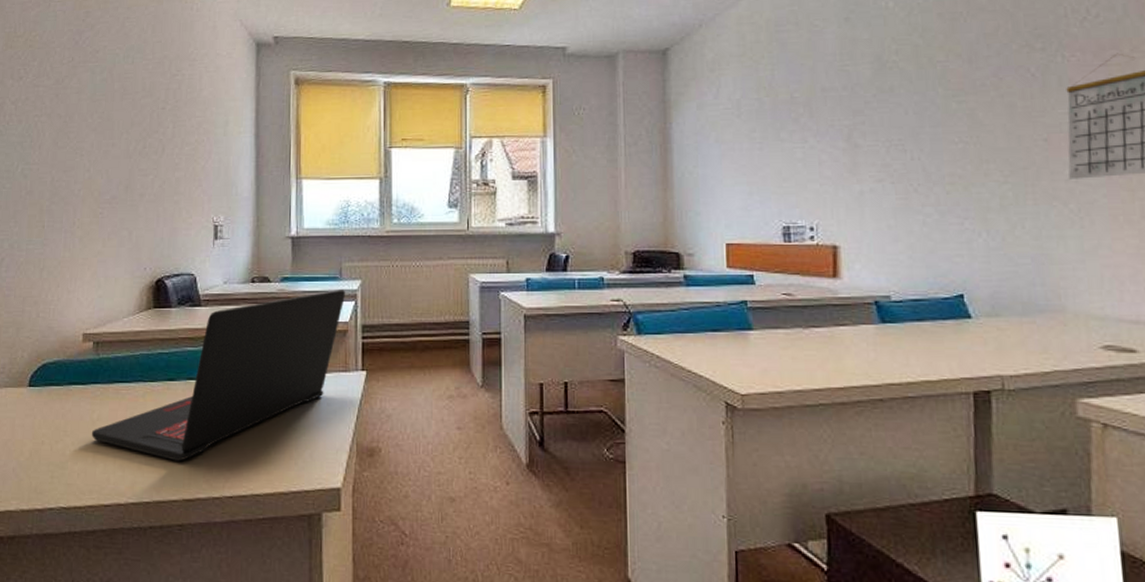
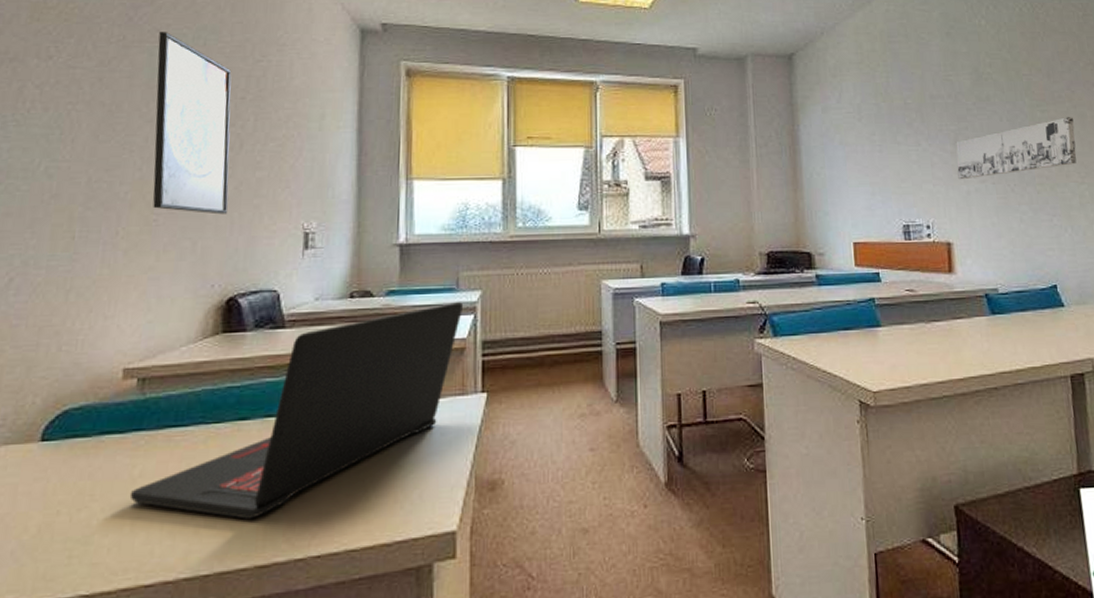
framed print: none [98,53,155,209] -> present [152,32,232,215]
wall art: none [849,108,1000,179] -> present [956,117,1077,180]

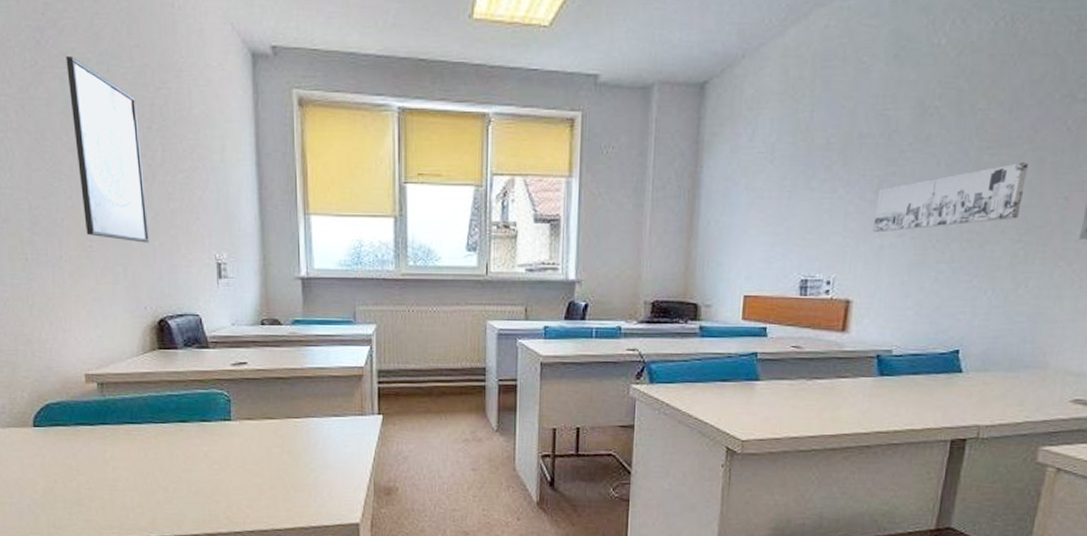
laptop: present [129,302,464,519] -> none [105,334,361,499]

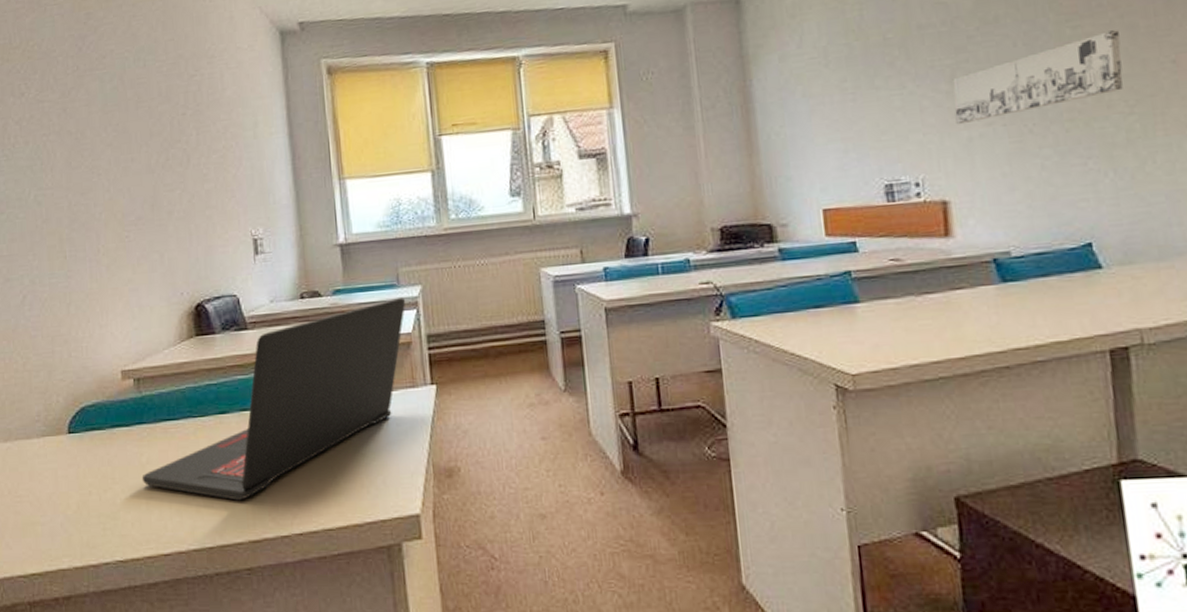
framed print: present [66,56,149,243] -> none [105,57,185,228]
laptop: none [105,334,361,499] -> present [141,297,406,501]

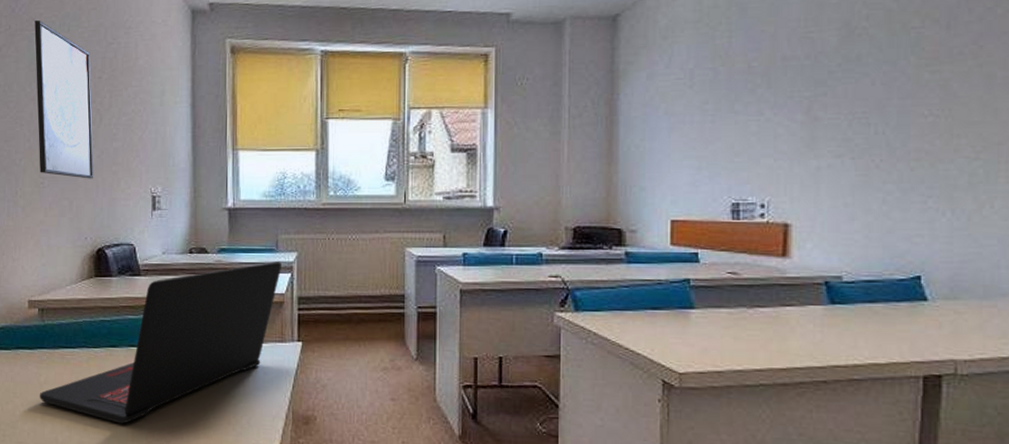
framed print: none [105,57,185,228] -> present [34,20,93,179]
wall art: present [952,30,1123,125] -> none [807,78,975,154]

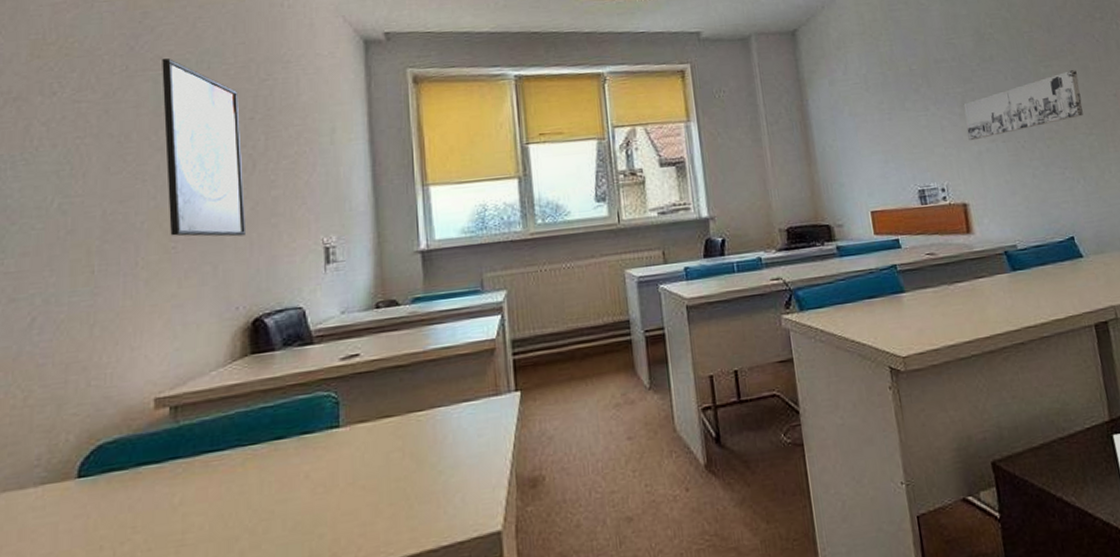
laptop: present [39,261,282,424] -> none [171,303,490,538]
wall art: none [807,78,975,154] -> present [963,70,1083,141]

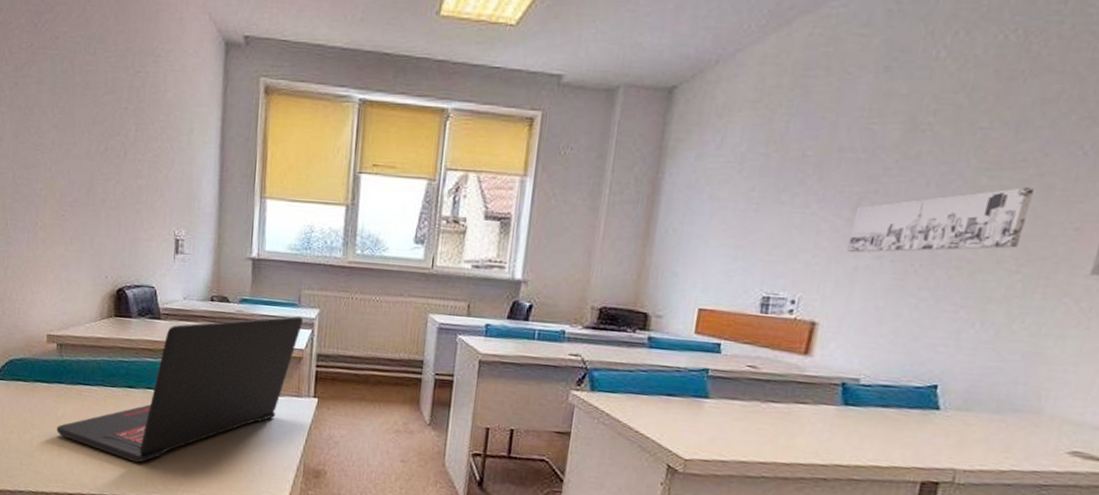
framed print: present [162,58,245,237] -> none [58,39,117,216]
laptop: none [171,303,490,538] -> present [56,316,304,463]

